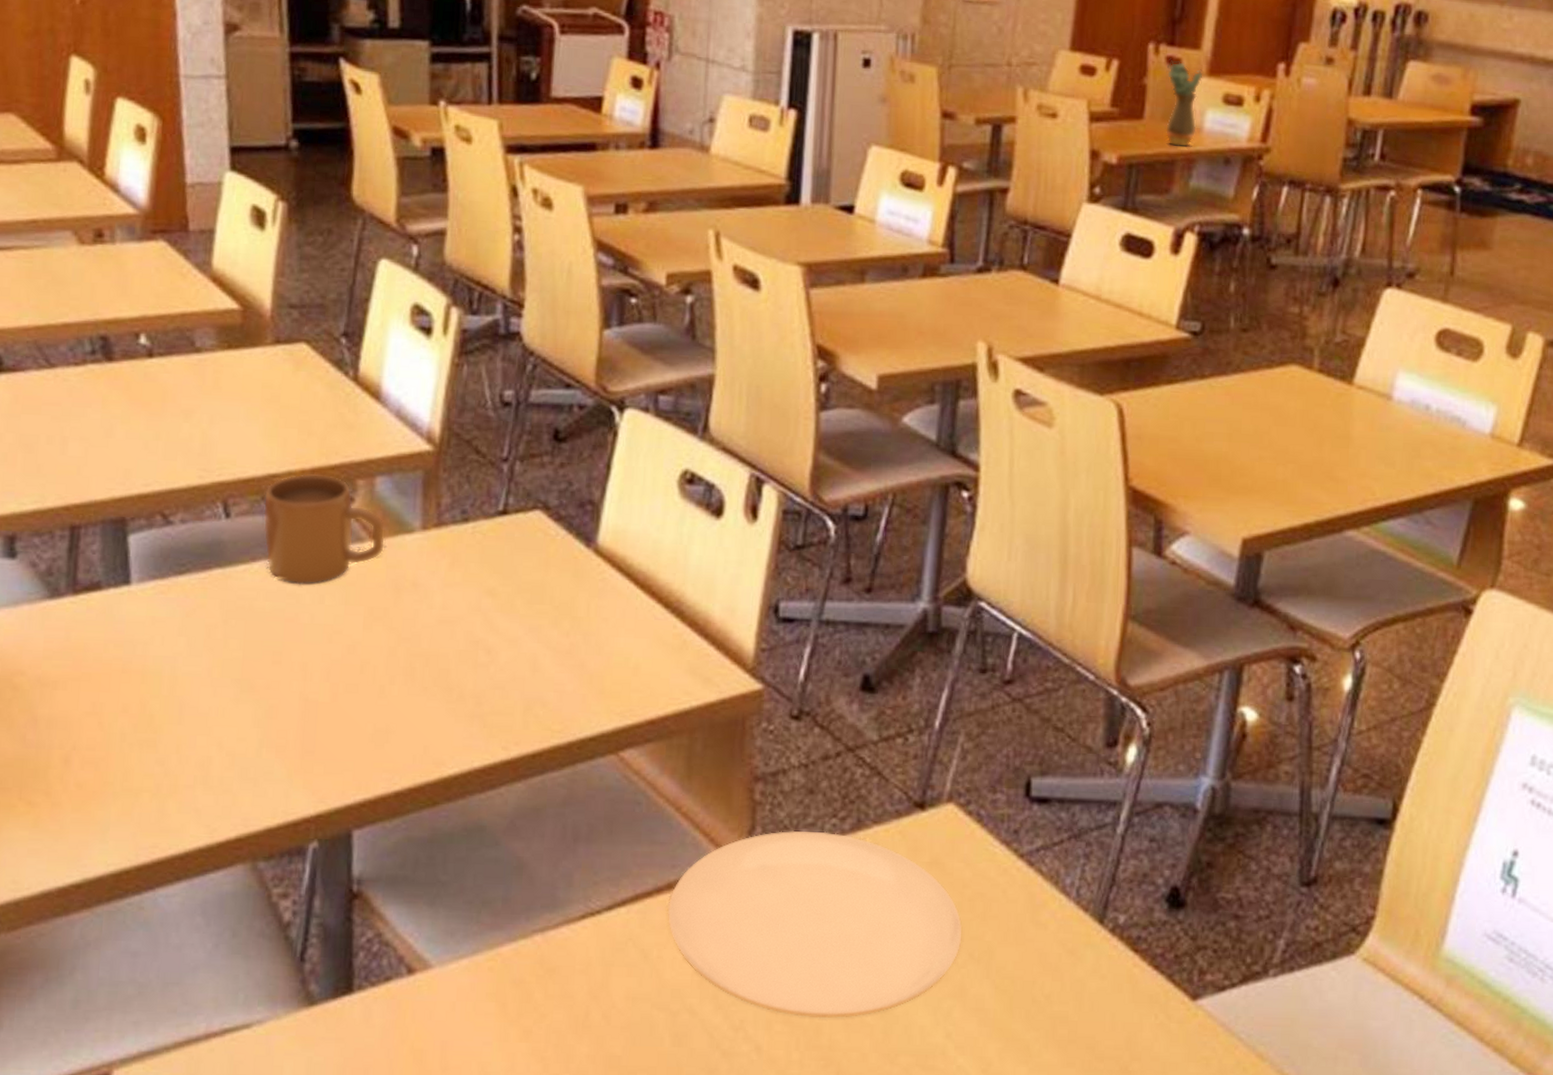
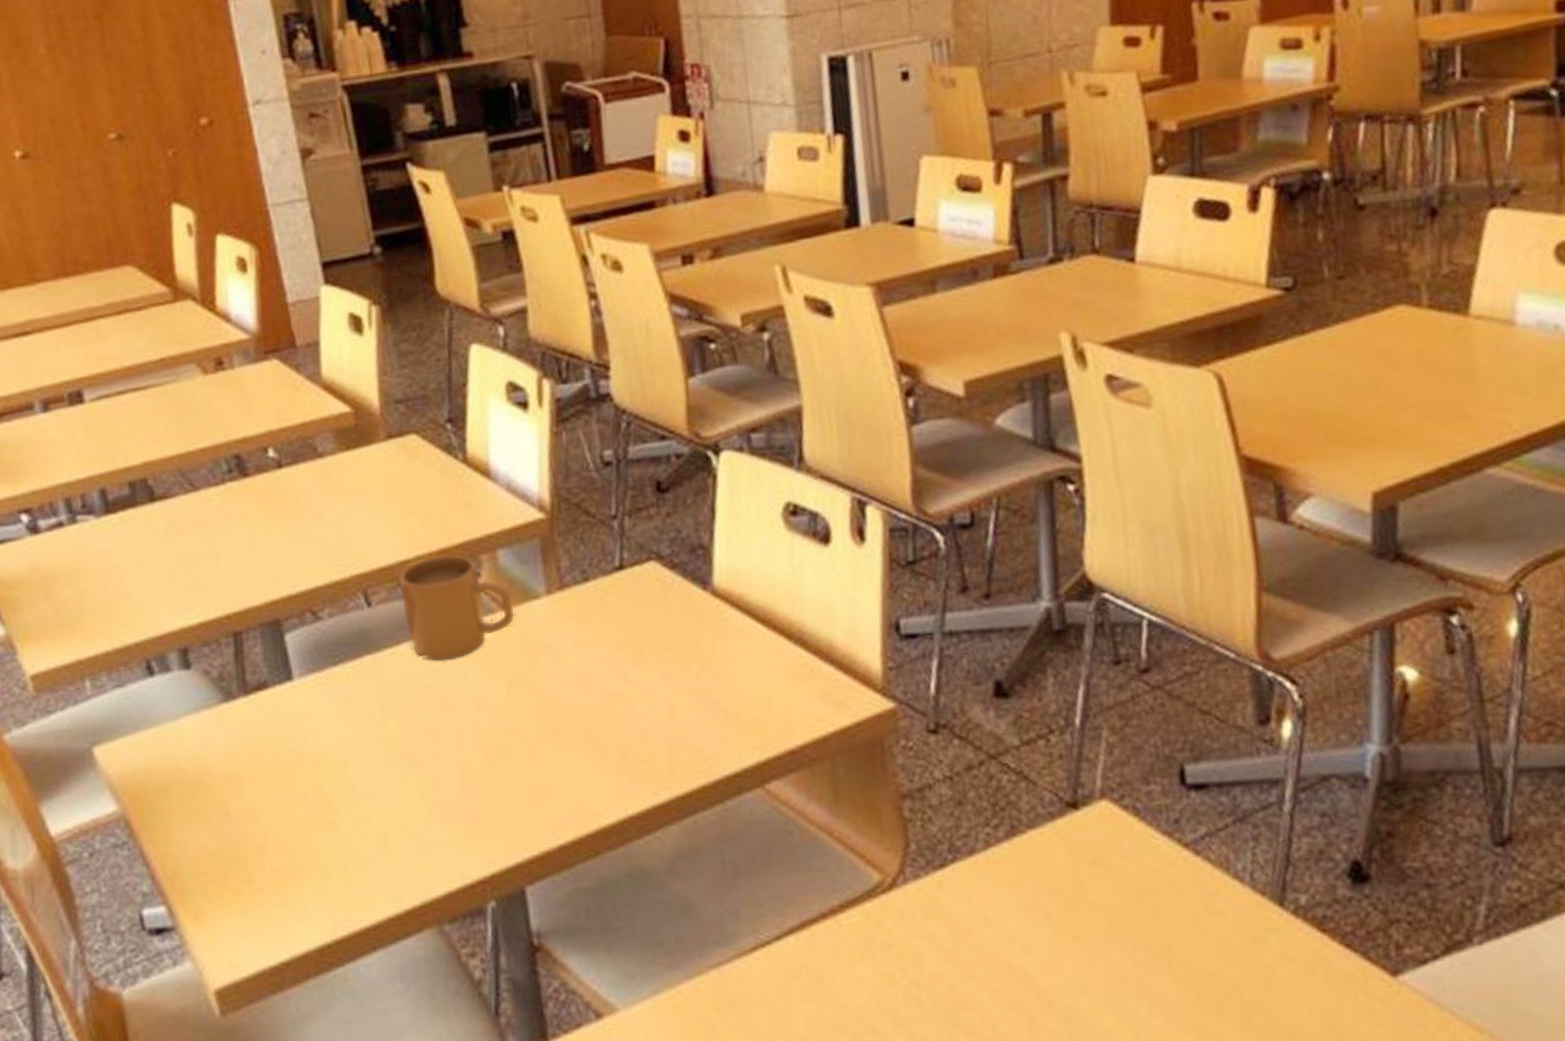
plate: present [667,830,962,1019] -> none [834,841,1137,1028]
vase: present [1165,58,1203,148] -> none [1215,13,1257,103]

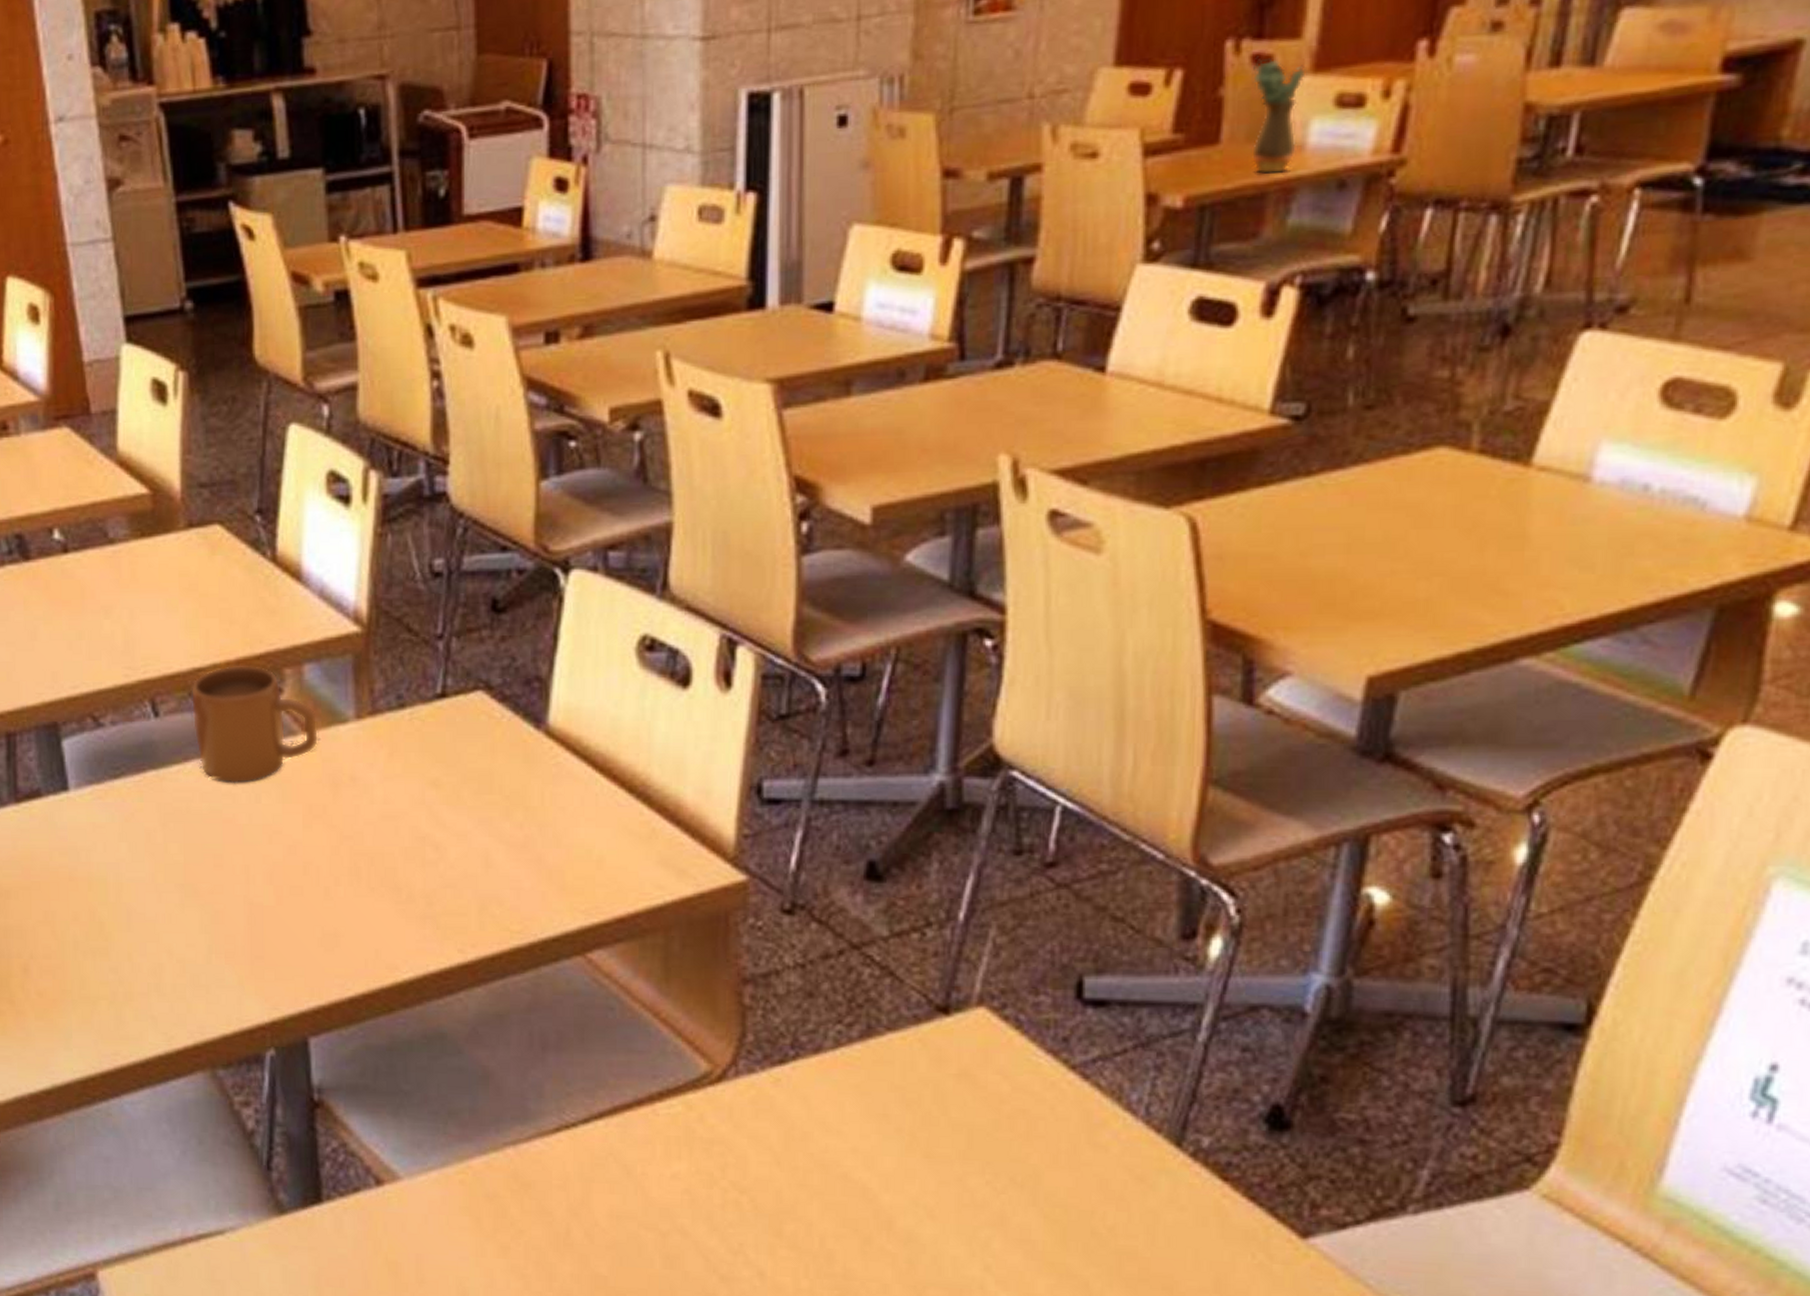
vase: none [1215,13,1257,103] -> present [1250,56,1306,175]

